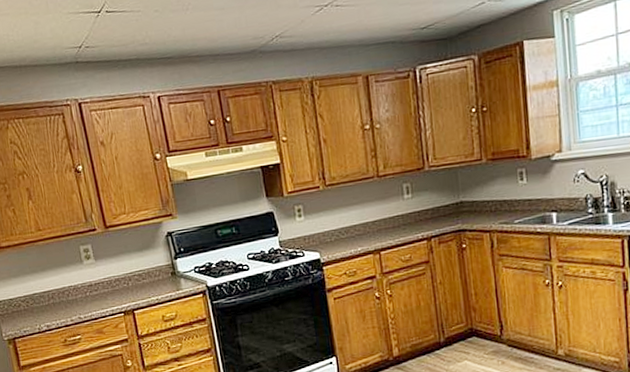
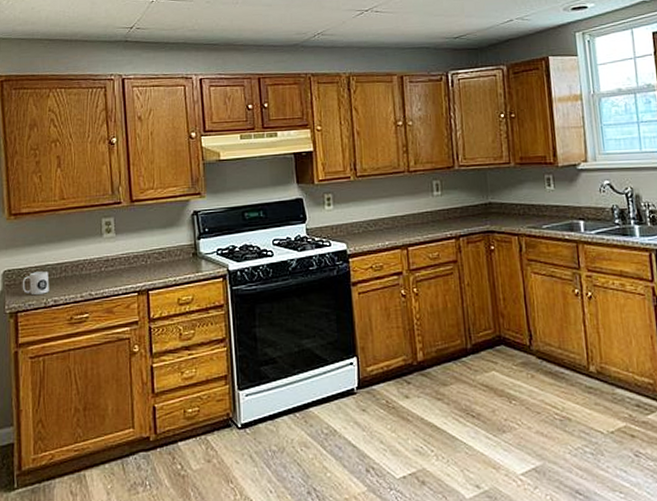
mug: none [14,300,41,323] -> present [22,271,49,296]

